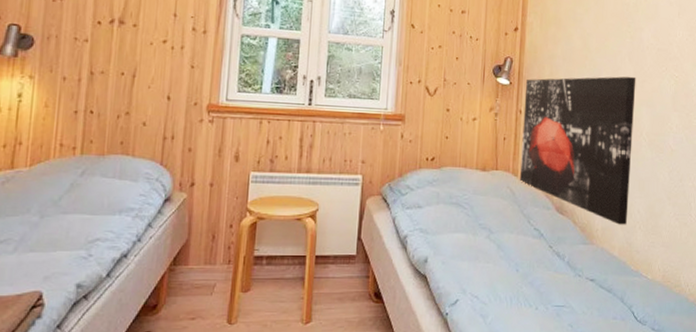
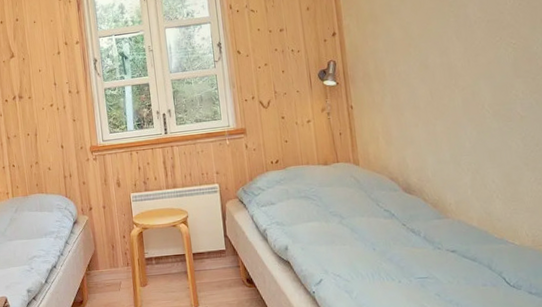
wall art: present [519,76,636,225] -> none [352,53,482,197]

